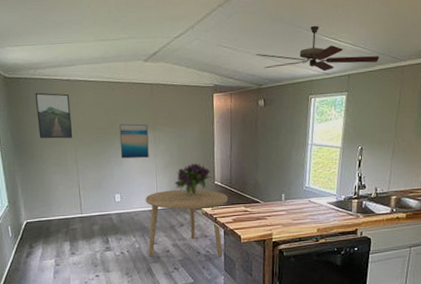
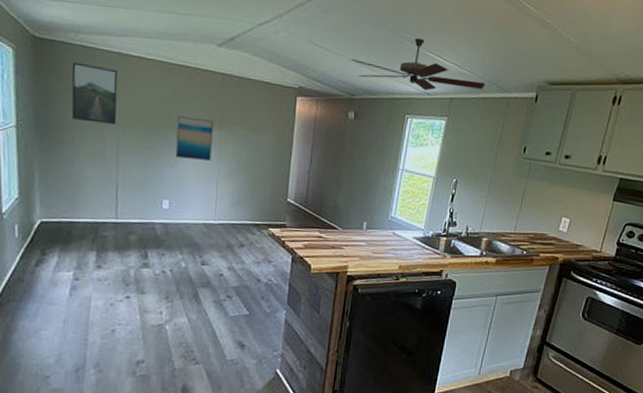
dining table: present [145,189,228,258] -> none [196,202,301,289]
bouquet: present [174,163,211,196] -> none [238,174,284,212]

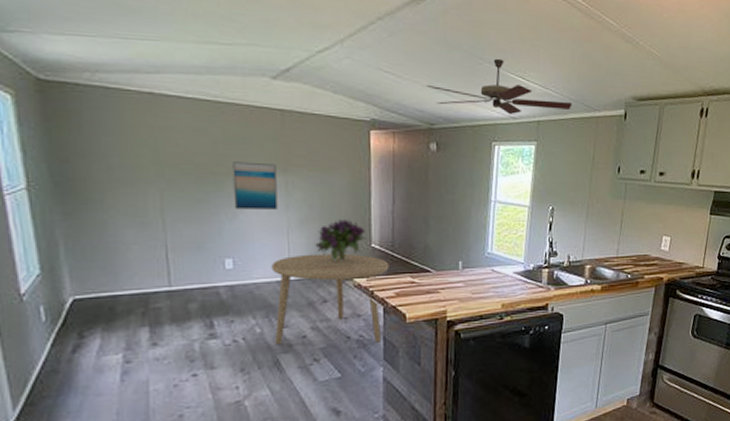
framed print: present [71,62,118,124] -> none [92,107,157,177]
dining table: none [196,202,301,289] -> present [271,253,389,345]
bouquet: none [238,174,284,212] -> present [315,220,366,263]

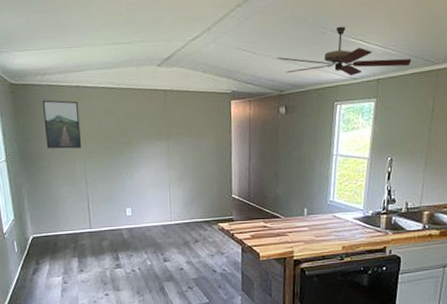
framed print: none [92,107,157,177] -> present [42,100,82,149]
wall art: present [232,161,278,209] -> none [130,133,162,170]
dining table: present [271,253,389,345] -> none [158,203,246,277]
bouquet: present [315,220,366,263] -> none [189,175,228,210]

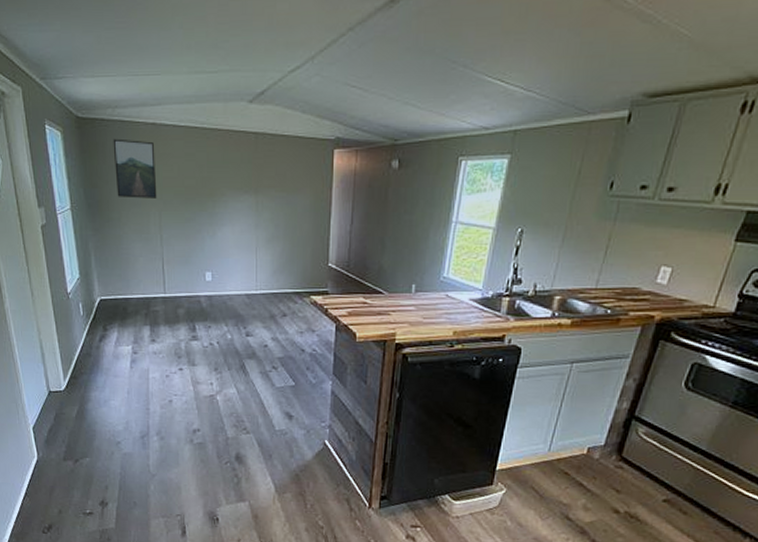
ceiling fan: present [277,26,412,77] -> none [393,60,560,125]

